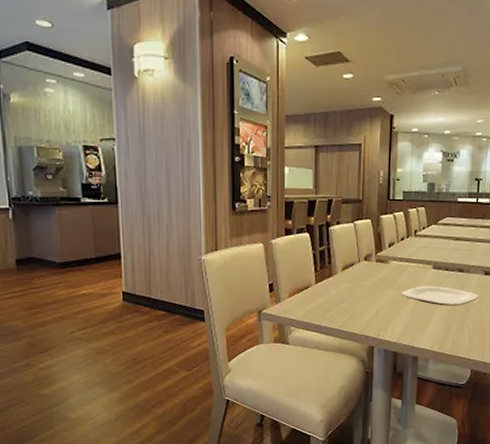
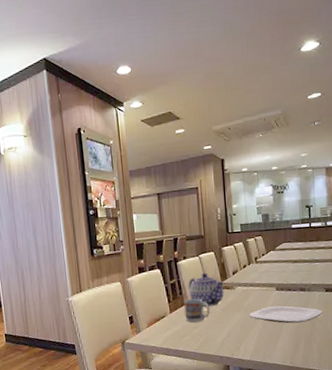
cup: none [331,270,359,296] -> present [184,298,210,322]
teapot: none [338,242,379,281] -> present [188,273,225,307]

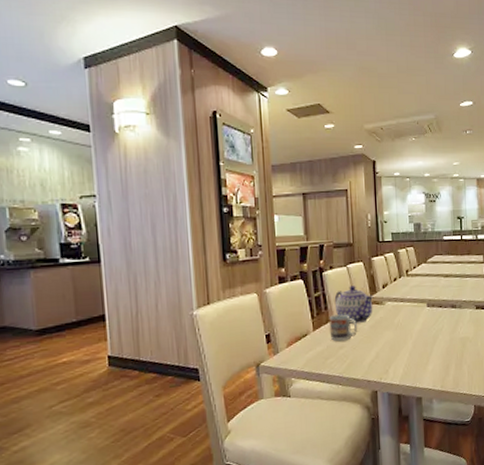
plate: present [250,305,323,324] -> none [400,323,474,343]

